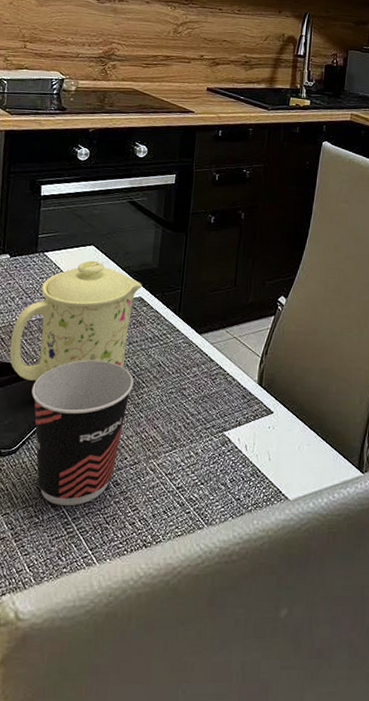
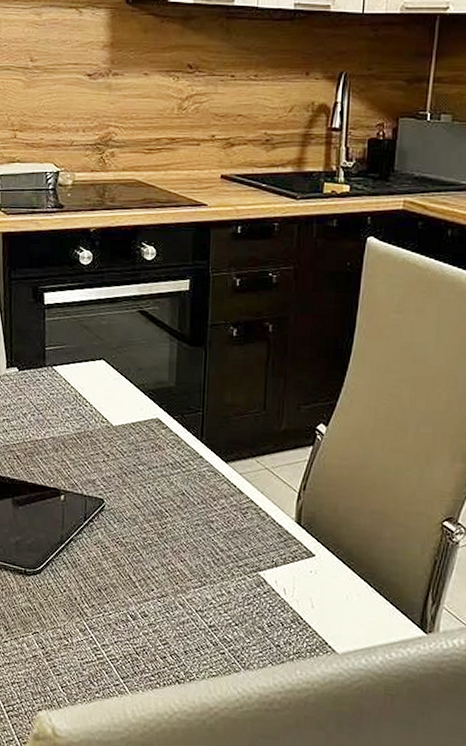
mug: present [9,260,143,381] -> none [26,376,160,502]
cup: present [31,359,134,506] -> none [51,483,157,633]

